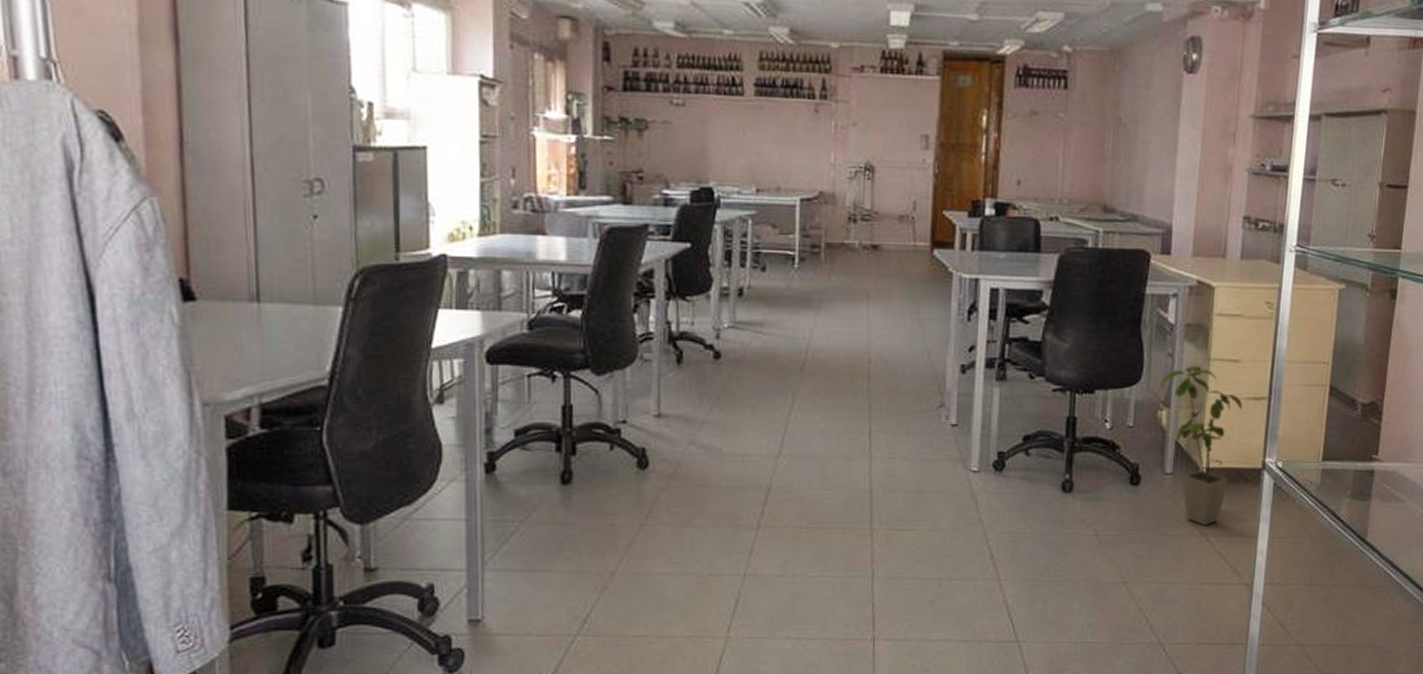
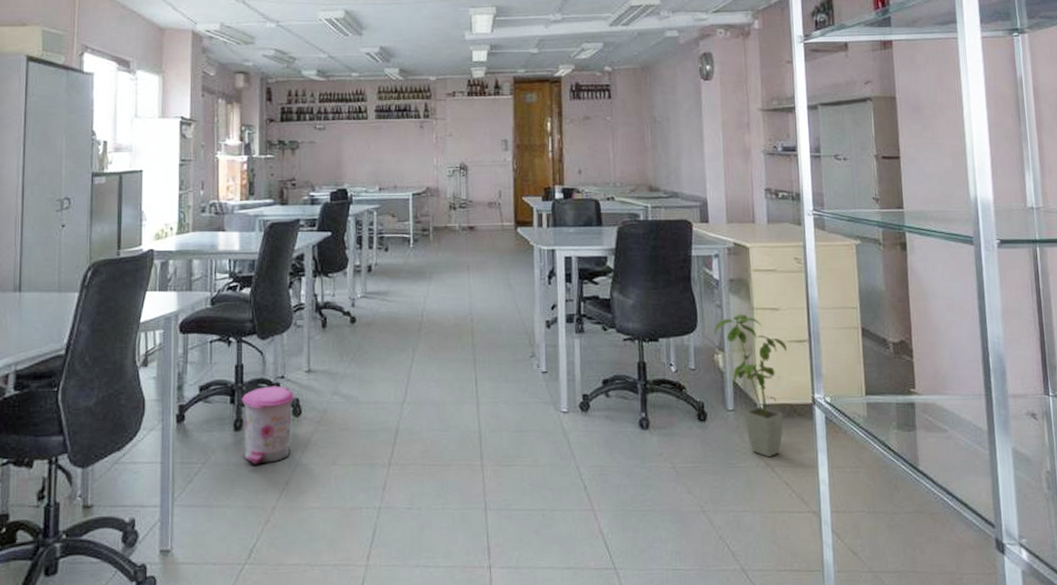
trash can: none [570,432,640,524] -> present [241,385,294,465]

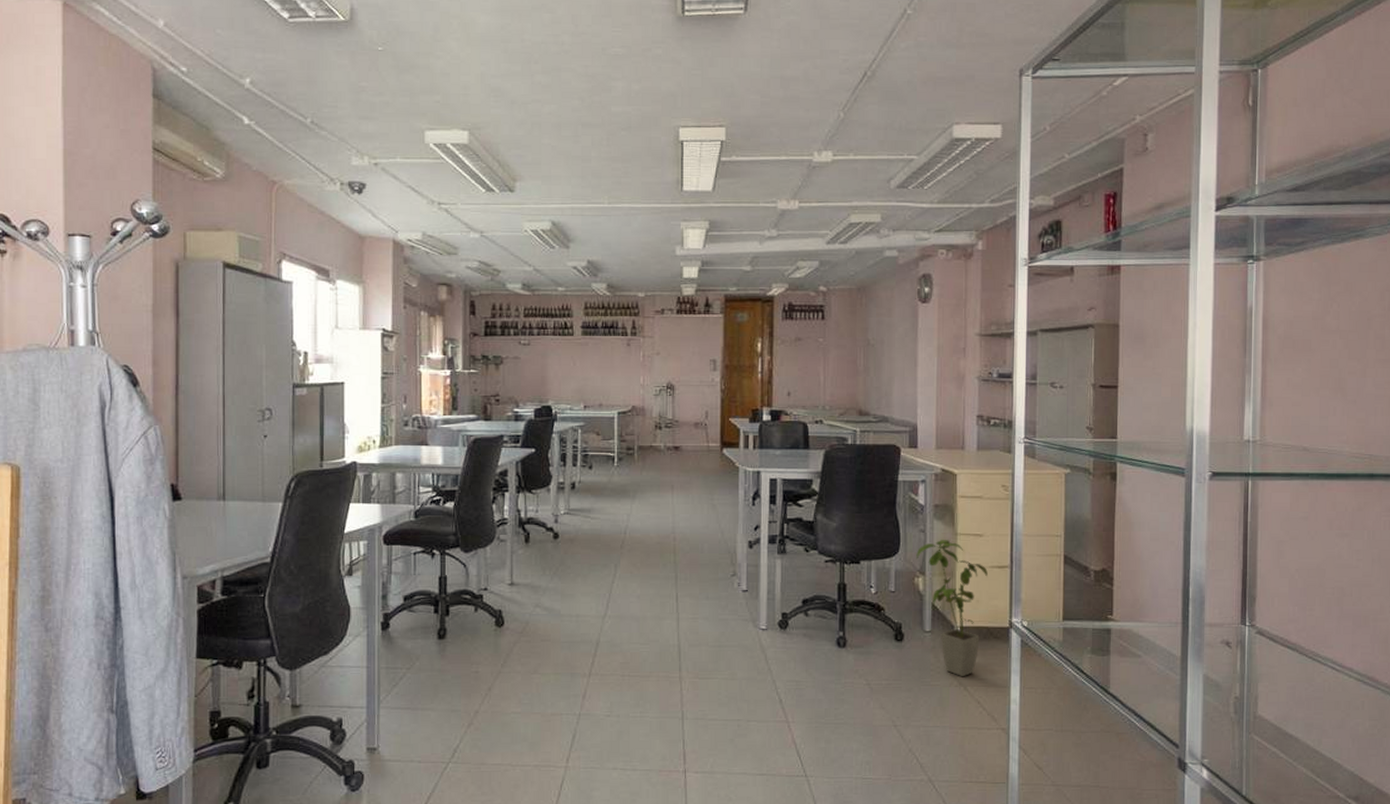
trash can: present [241,385,294,465] -> none [445,597,497,672]

